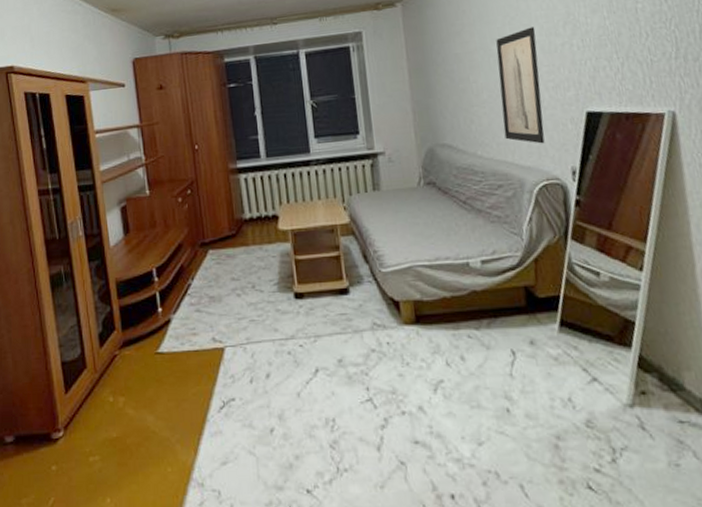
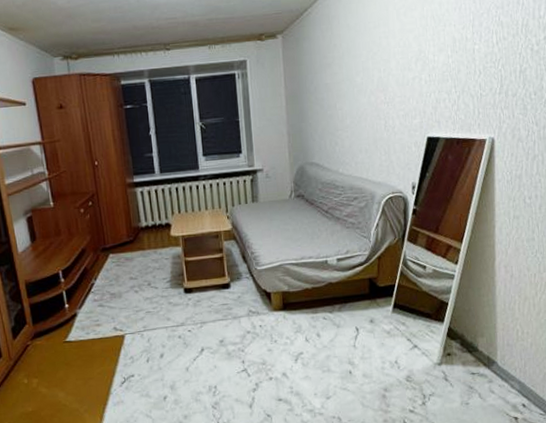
wall art: present [496,27,545,144] -> none [360,62,394,163]

